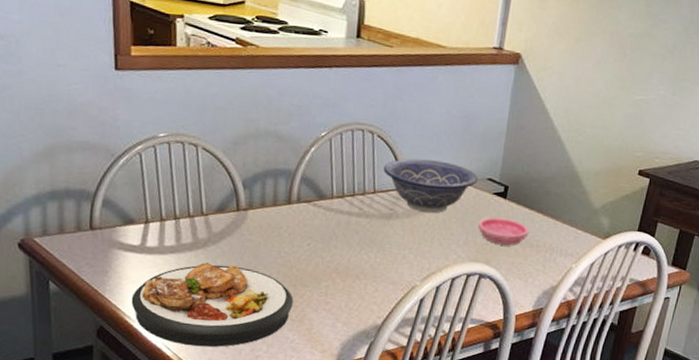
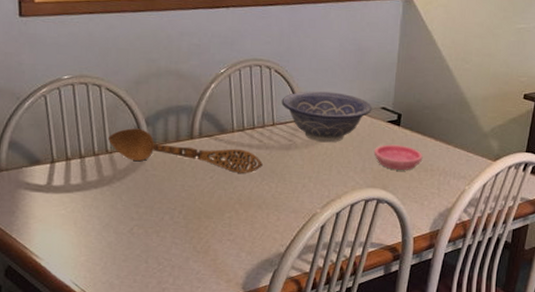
plate: present [131,262,294,347] -> none [38,199,198,282]
wooden spoon: none [204,190,362,242] -> present [108,128,263,173]

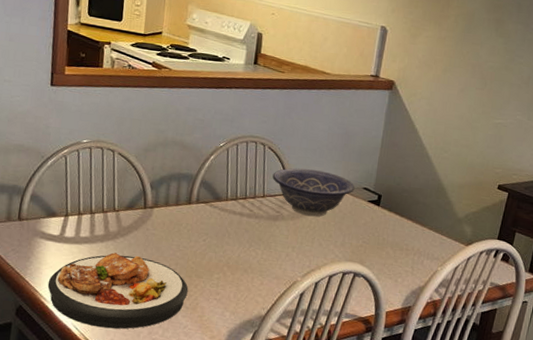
plate: none [38,199,198,282] -> present [47,252,189,329]
wooden spoon: present [108,128,263,173] -> none [116,190,252,239]
saucer: present [373,144,423,170] -> none [353,222,400,248]

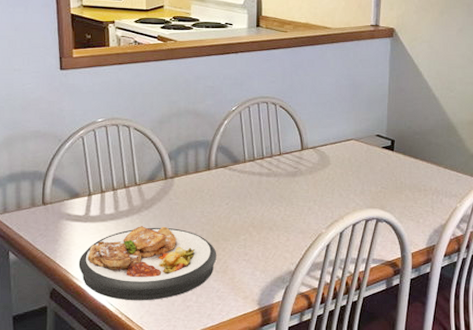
decorative bowl: present [272,168,355,217] -> none [287,123,368,169]

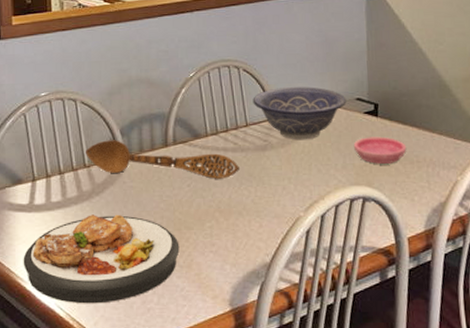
wooden spoon: none [137,162,272,199] -> present [86,140,239,179]
decorative bowl: none [287,123,368,169] -> present [253,87,347,140]
saucer: none [371,168,416,191] -> present [353,136,407,164]

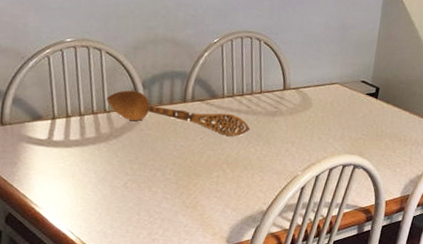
plate: present [23,214,180,304] -> none [38,155,188,232]
decorative bowl: present [253,87,347,140] -> none [269,62,353,111]
saucer: present [353,136,407,164] -> none [352,115,398,139]

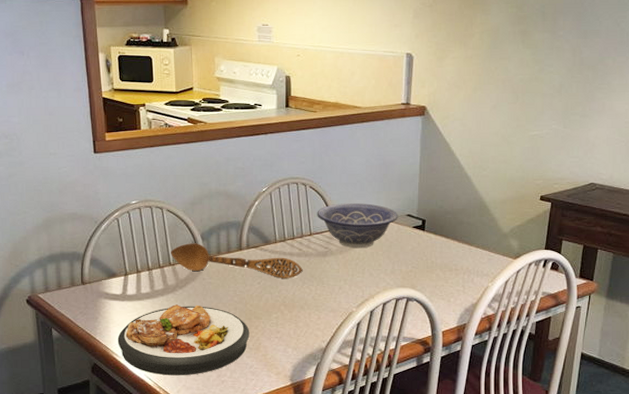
plate: none [38,155,188,232] -> present [117,304,250,376]
decorative bowl: none [269,62,353,111] -> present [317,203,398,249]

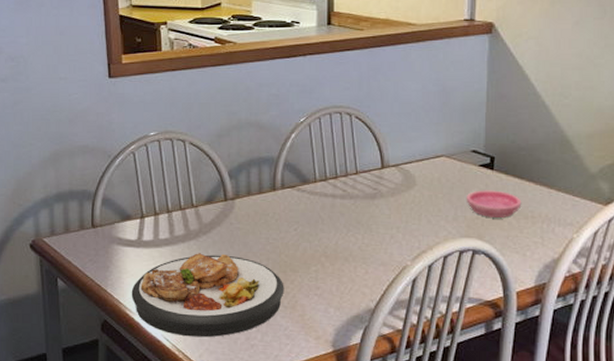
wooden spoon: present [171,243,303,278] -> none [193,181,347,225]
decorative bowl: present [317,203,398,249] -> none [364,136,461,190]
saucer: none [401,248,447,270] -> present [466,190,522,218]

